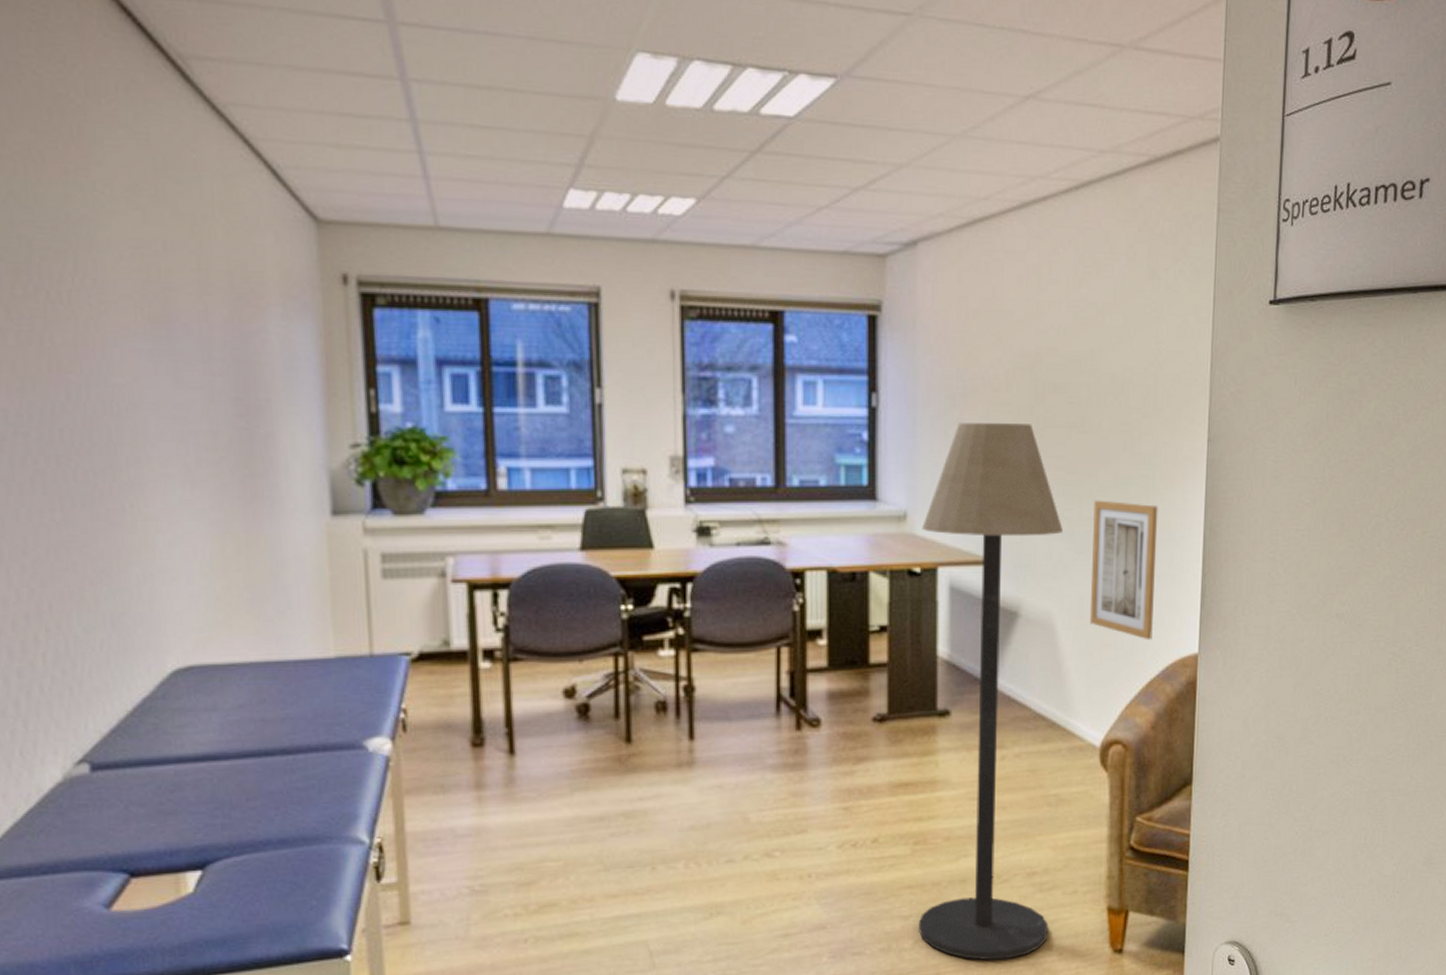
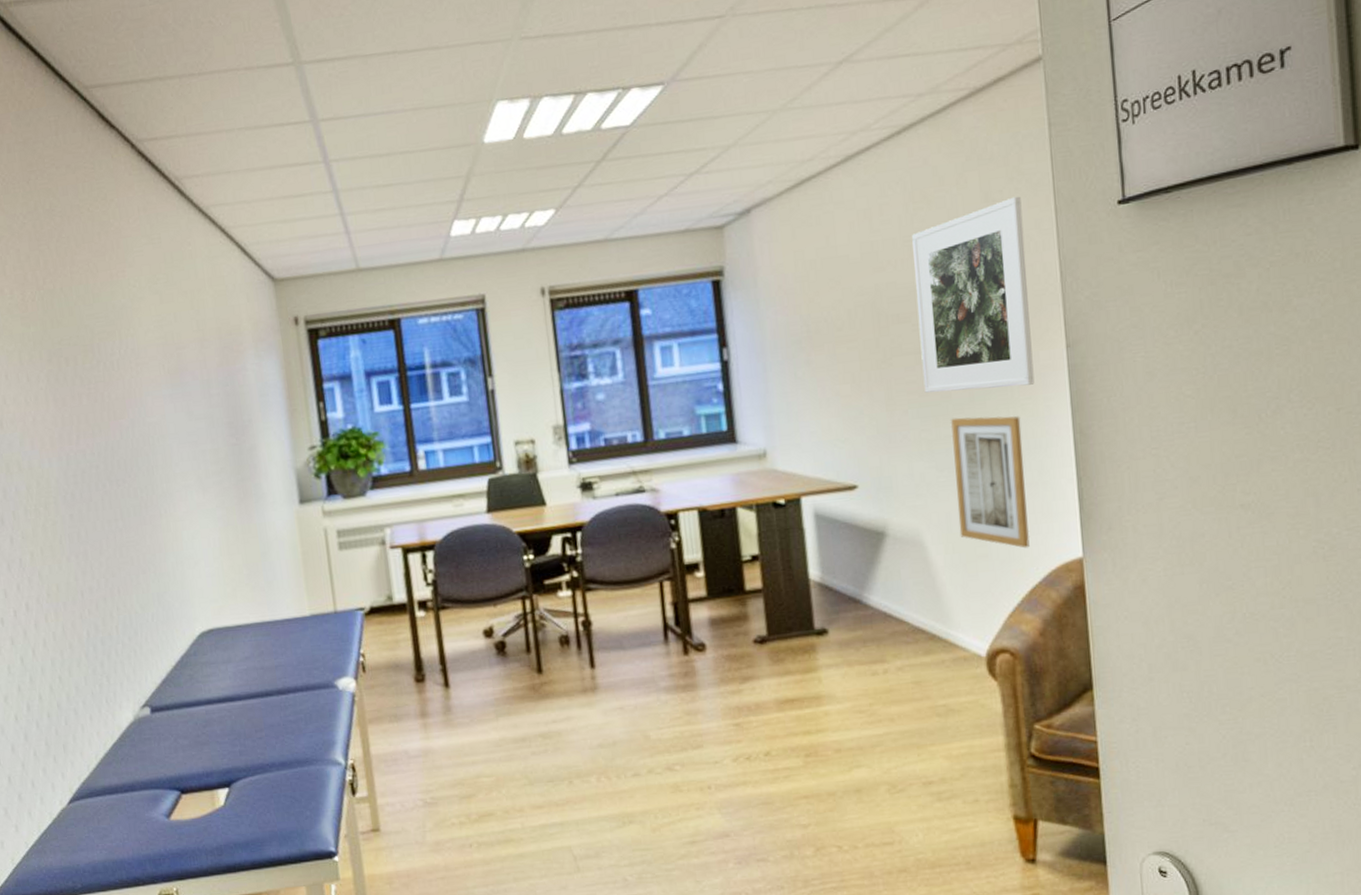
floor lamp: present [919,423,1063,961] -> none [782,355,952,868]
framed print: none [1072,278,1184,475] -> present [912,196,1035,393]

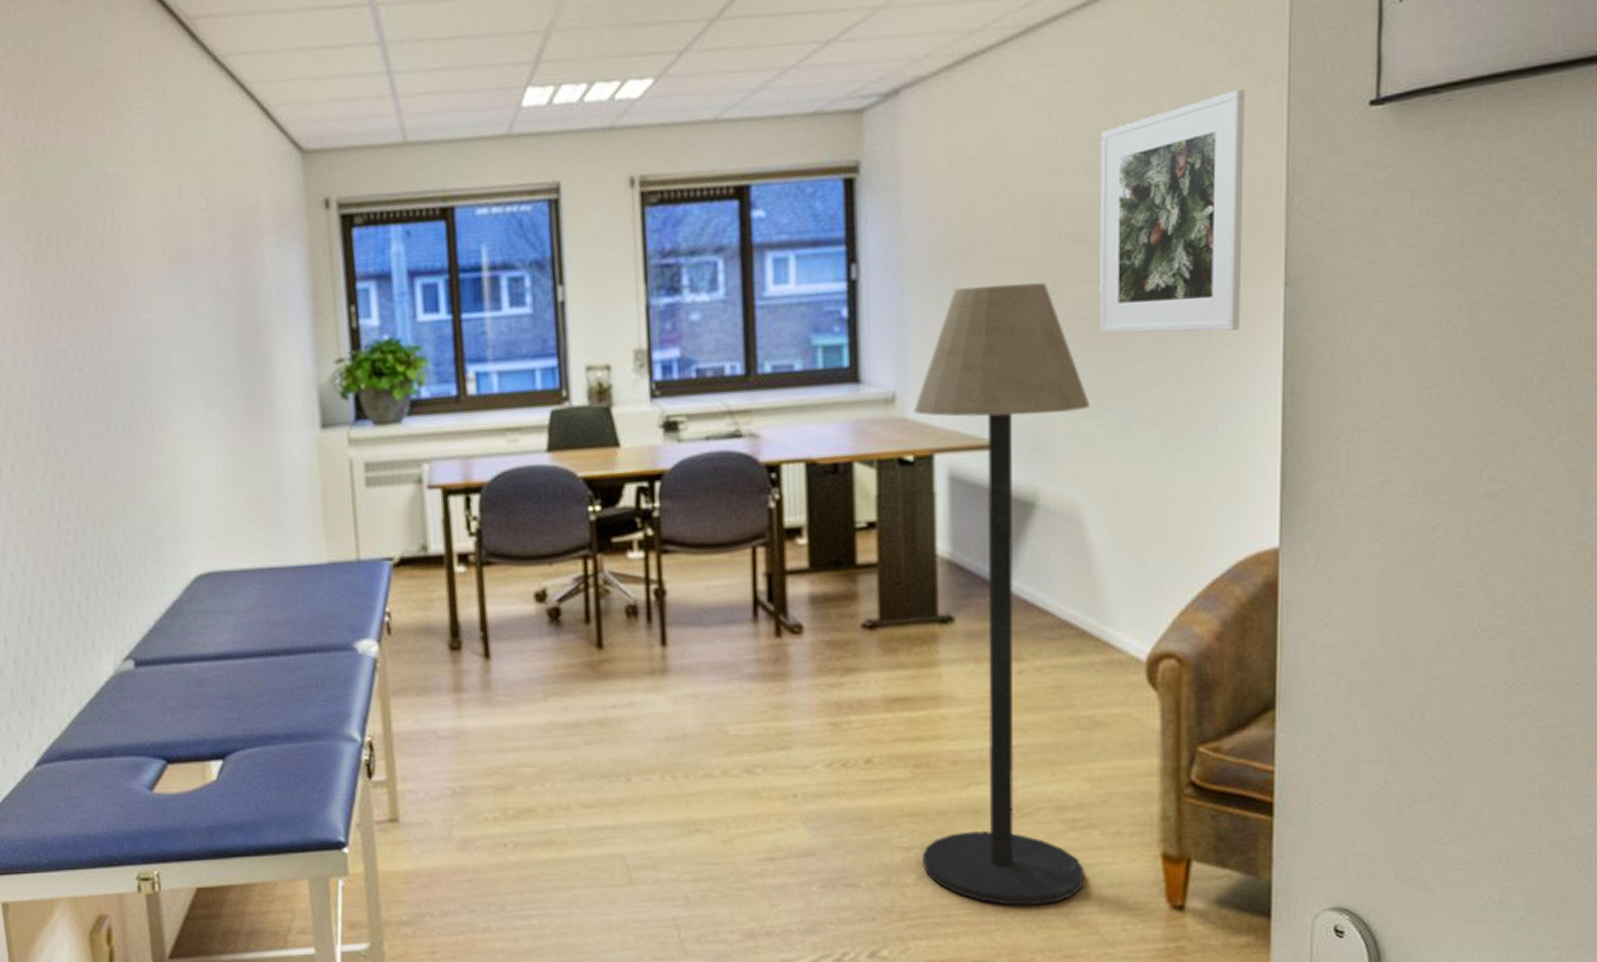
floor lamp: none [782,355,952,868] -> present [914,283,1089,905]
wall art: present [950,416,1030,548] -> none [1128,366,1218,533]

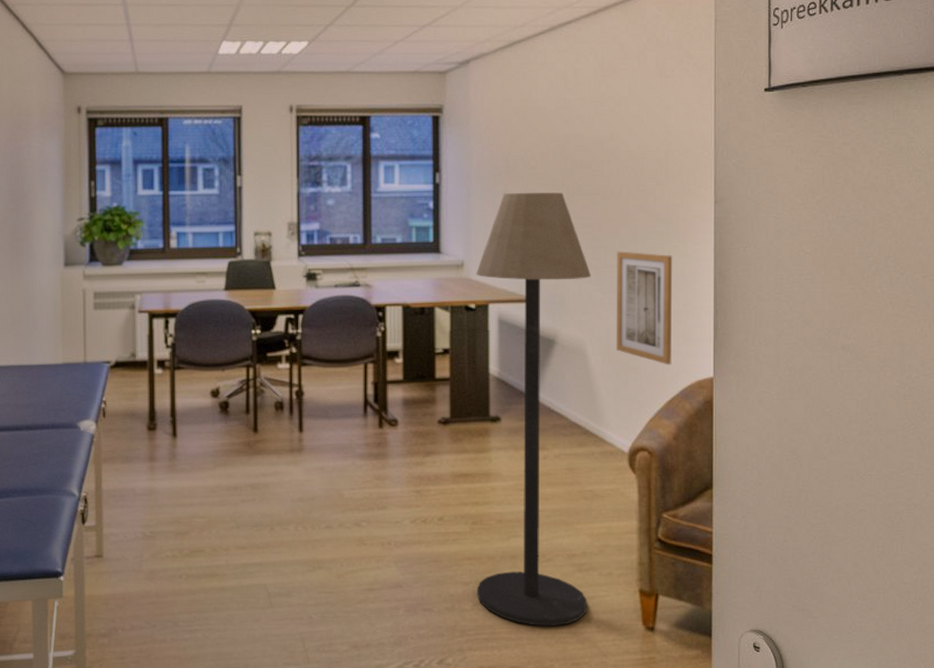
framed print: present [1100,88,1245,334] -> none [598,75,688,231]
wall art: none [1128,366,1218,533] -> present [616,251,673,365]

